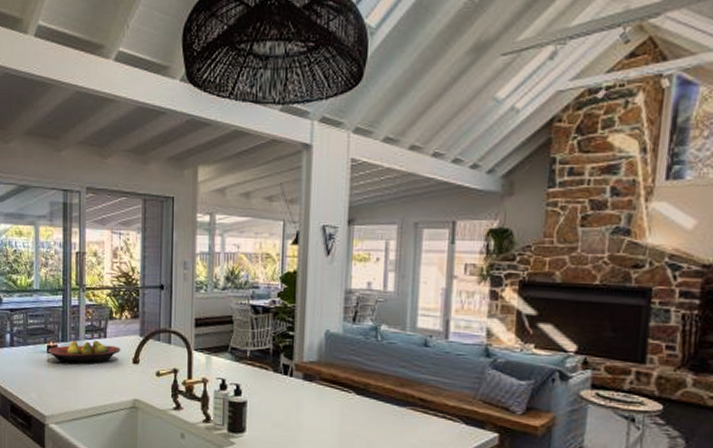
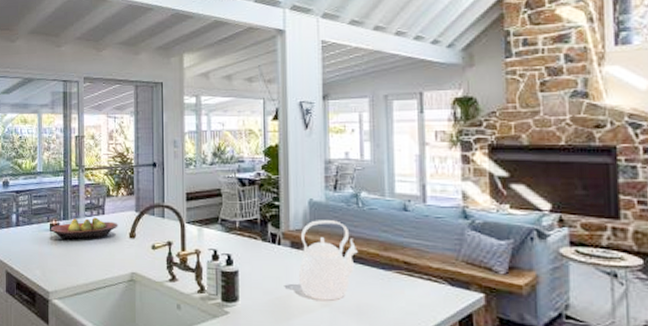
kettle: none [309,352,373,435] -> present [298,220,358,301]

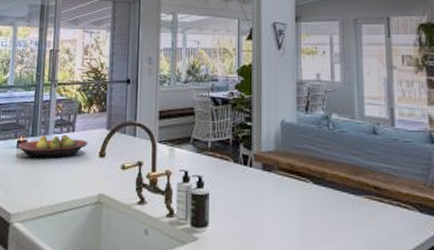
kettle: present [298,220,358,301] -> none [269,142,329,227]

